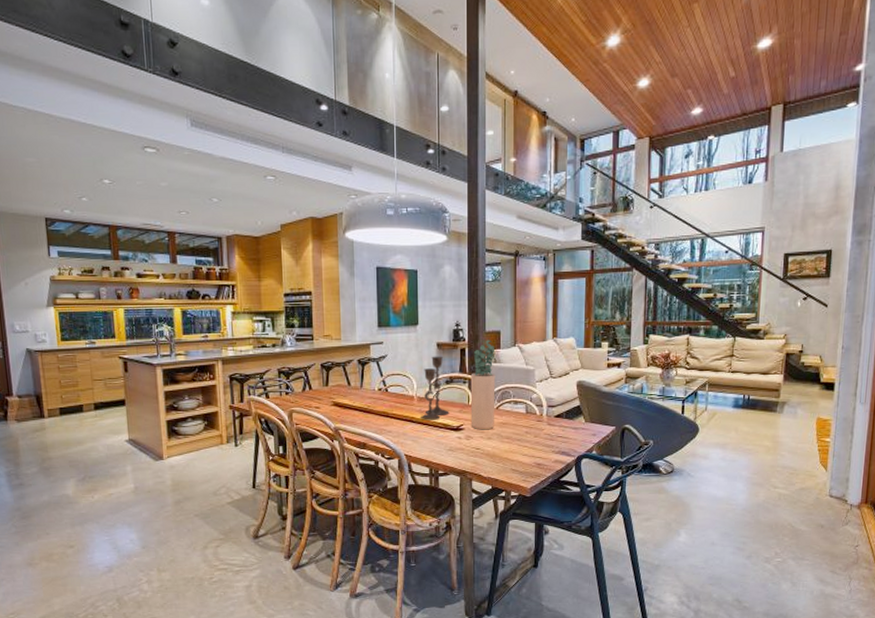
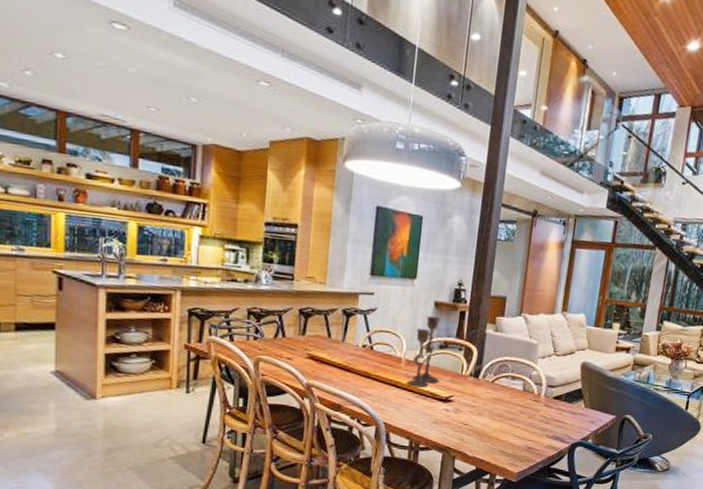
vase: present [470,336,496,430] -> none [461,301,499,405]

